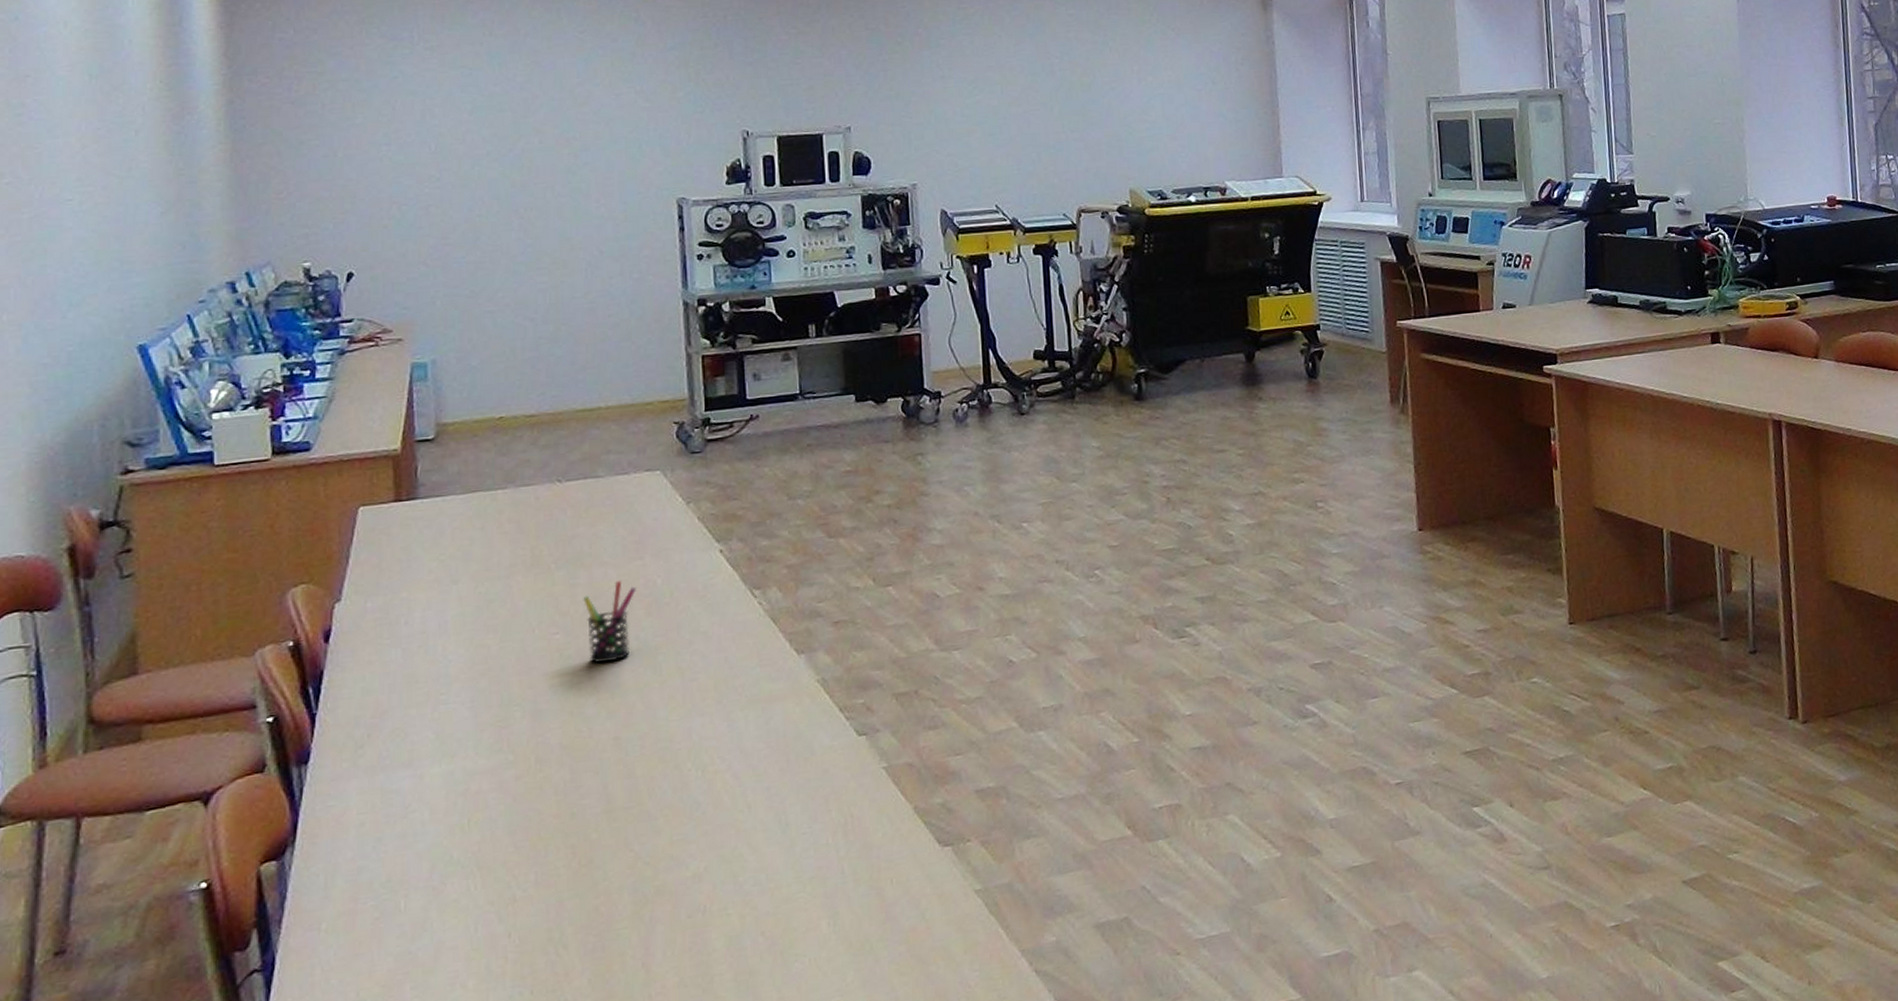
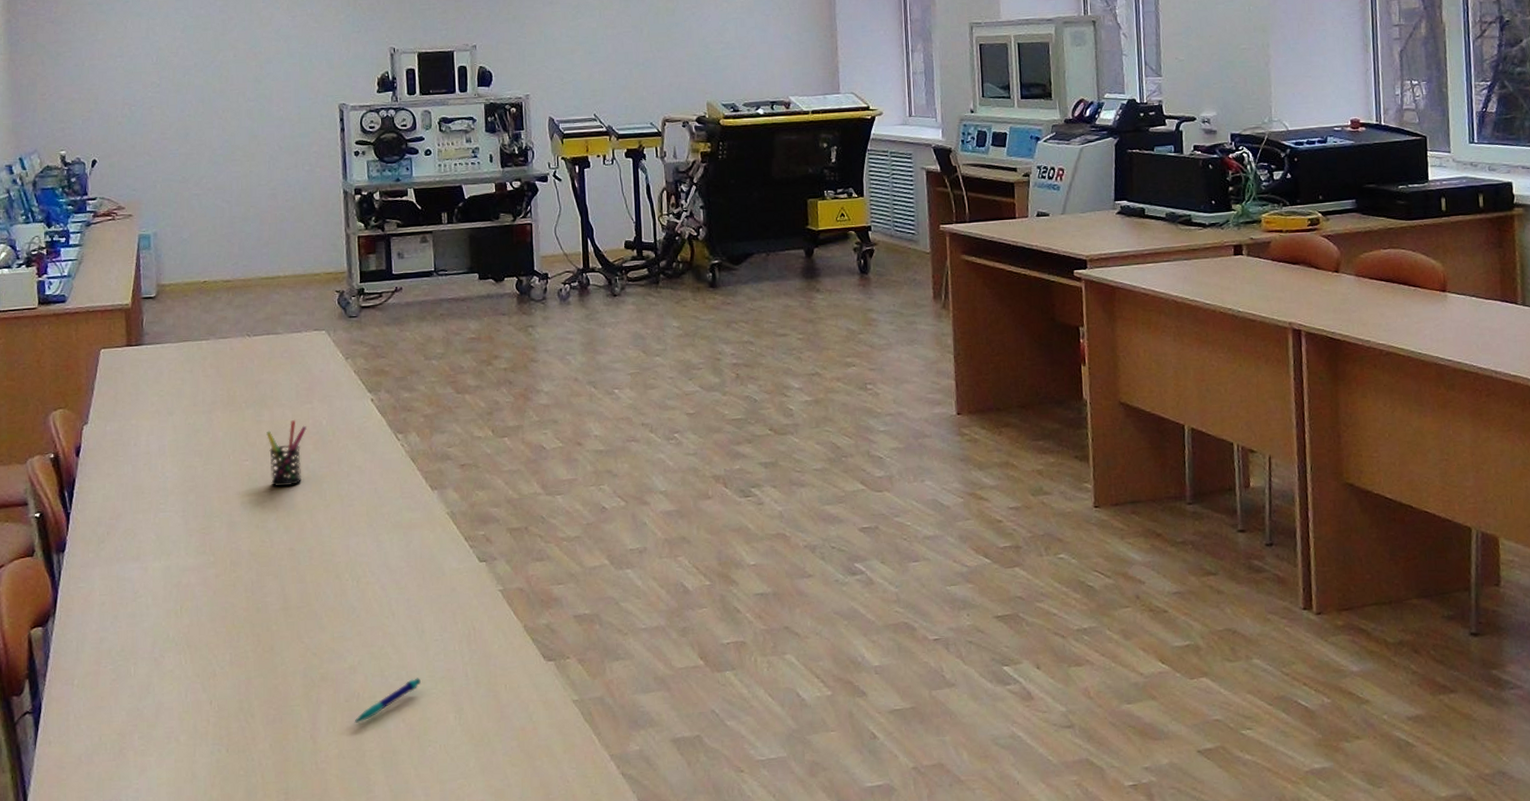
pen: none [699,880,785,943] -> present [354,677,421,723]

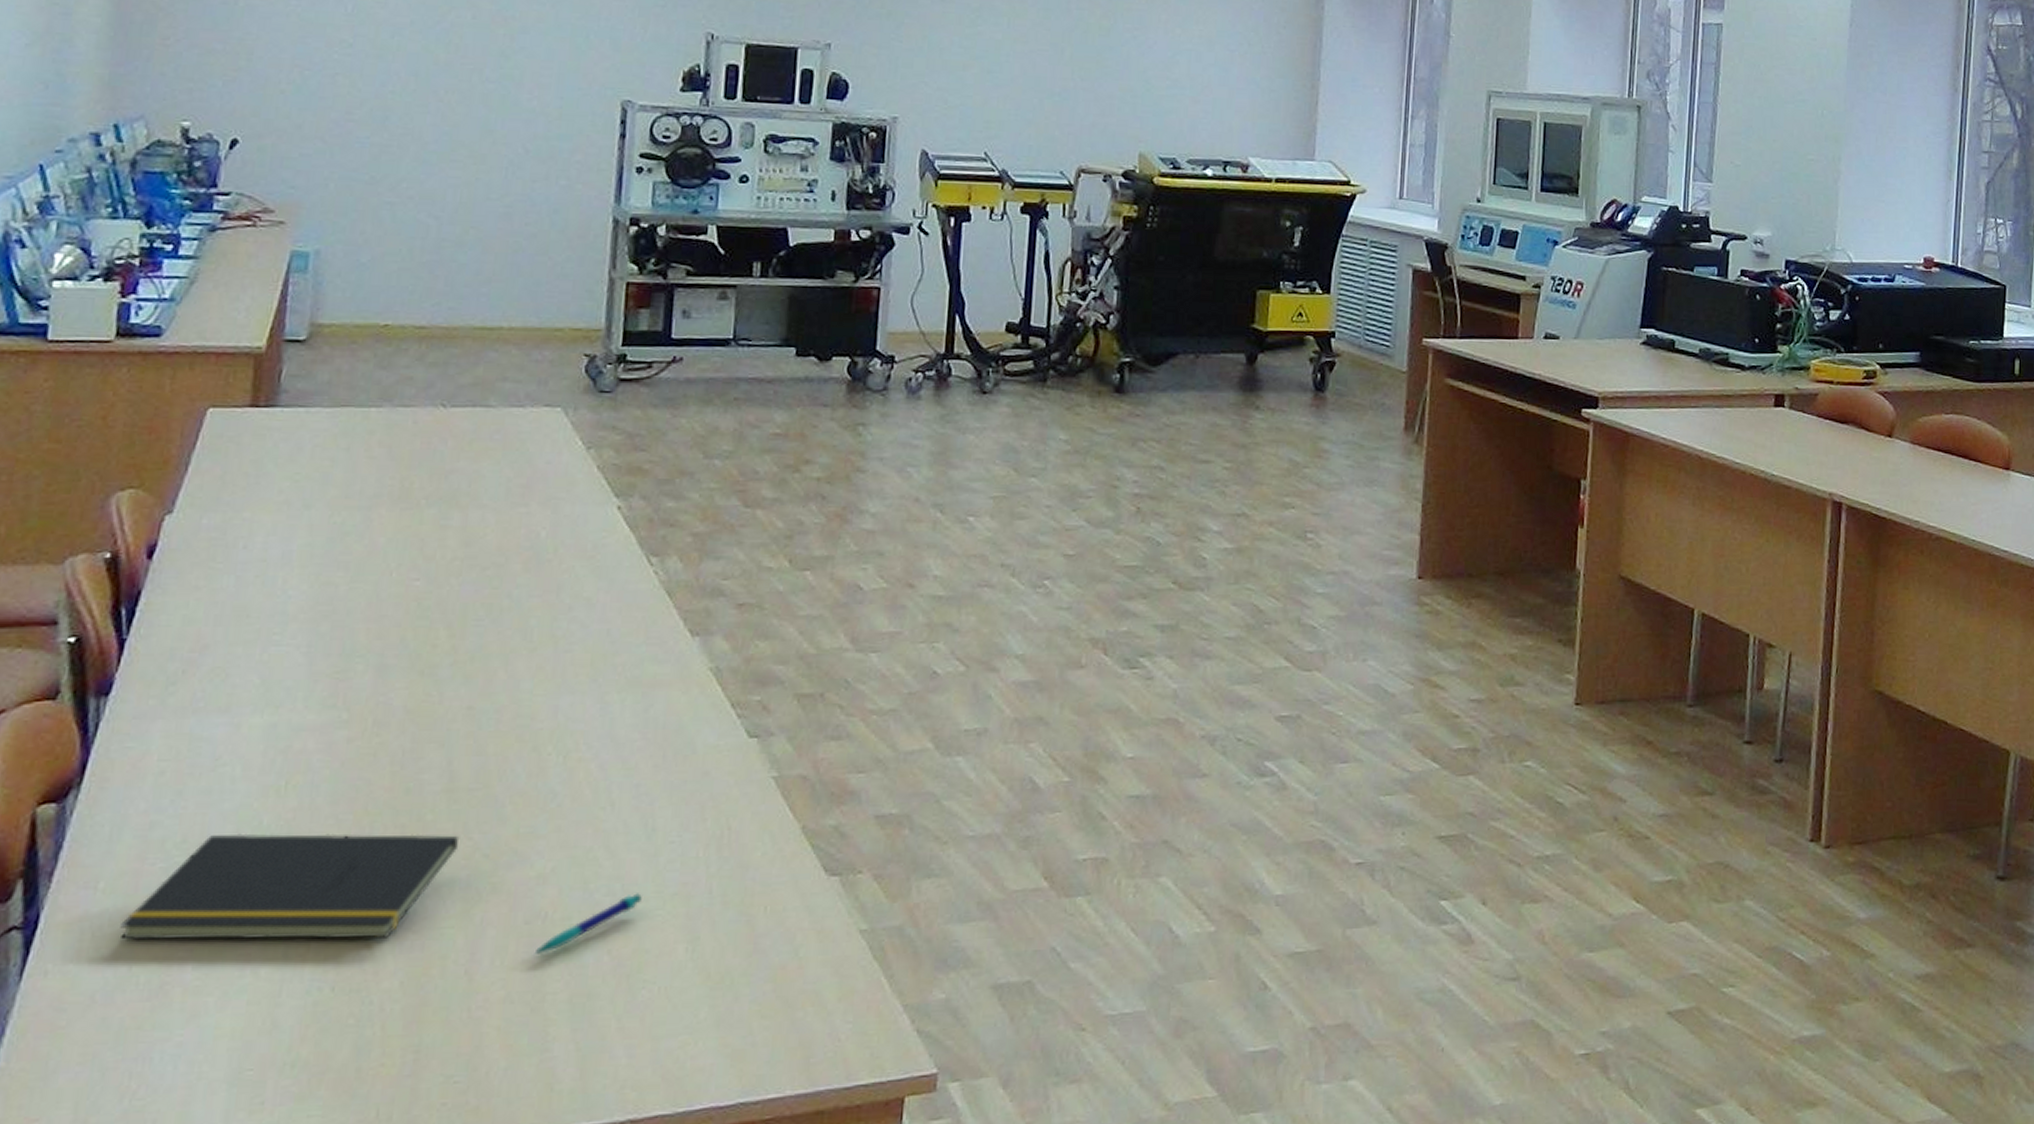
notepad: none [91,640,296,719] -> present [120,833,460,941]
pen holder: present [266,419,307,487] -> none [451,526,516,620]

